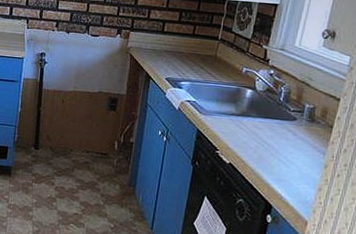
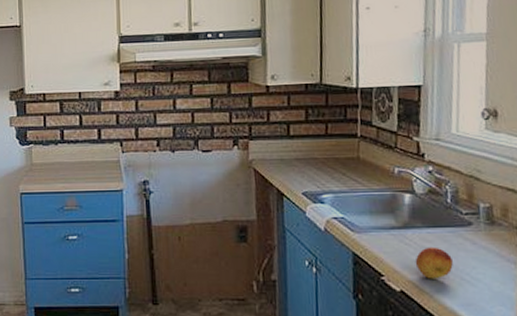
fruit: none [245,132,275,158] -> present [415,247,453,279]

